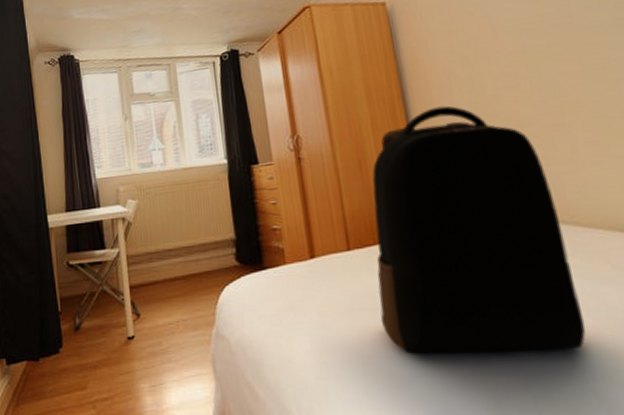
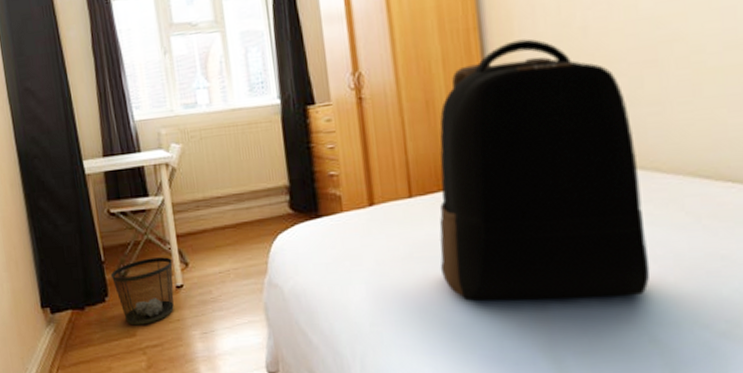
waste bin: none [66,308,125,378] -> present [110,257,174,326]

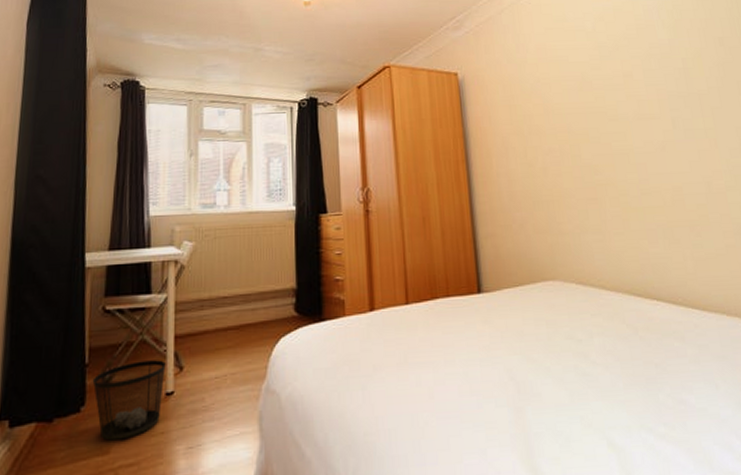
backpack: present [439,38,651,302] -> none [431,173,605,408]

